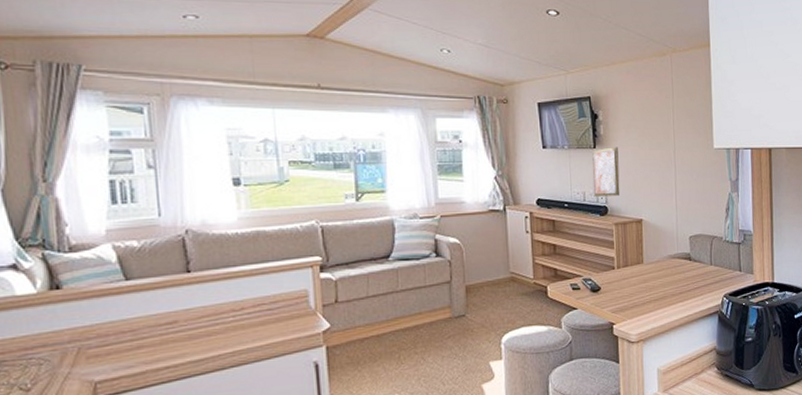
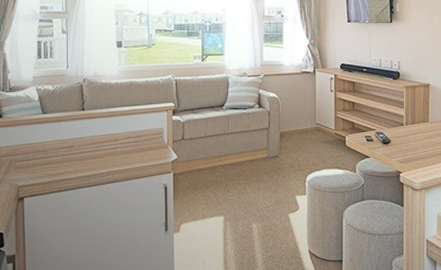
wall art: present [592,147,620,197] -> none [388,22,411,63]

